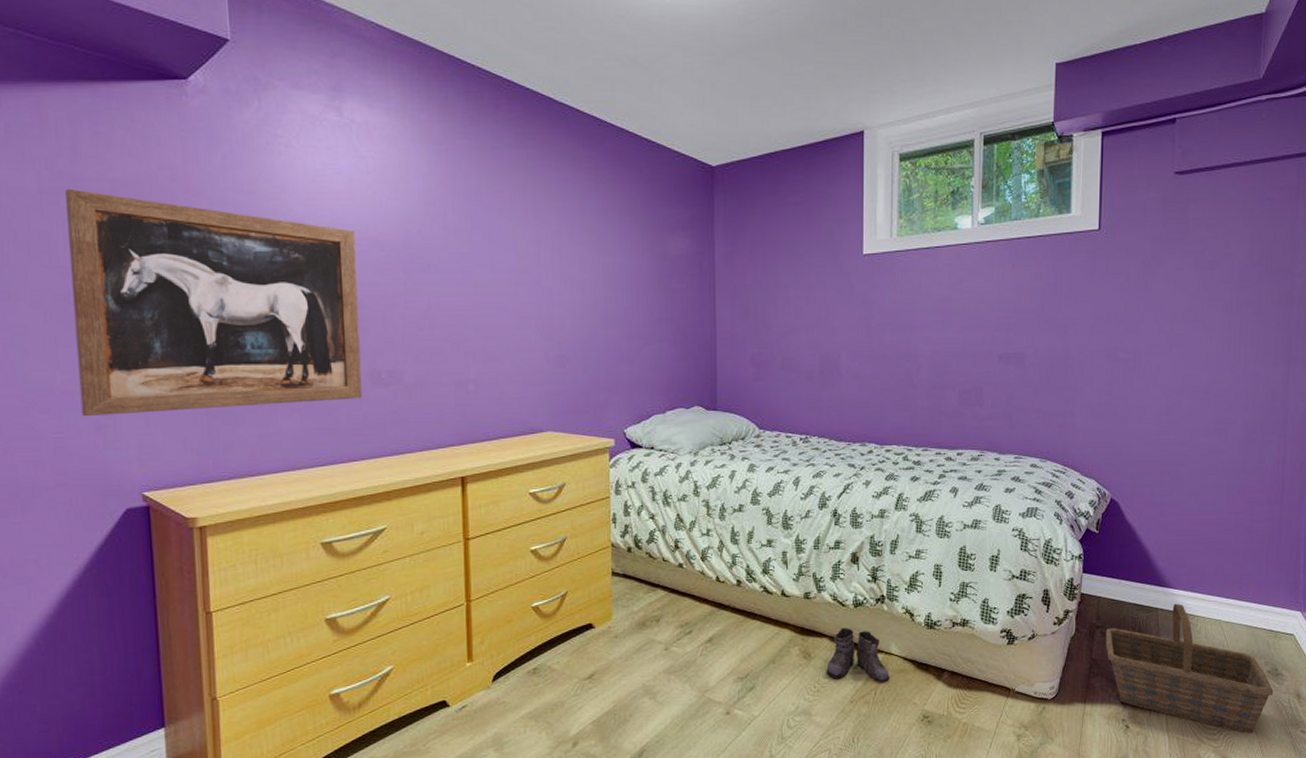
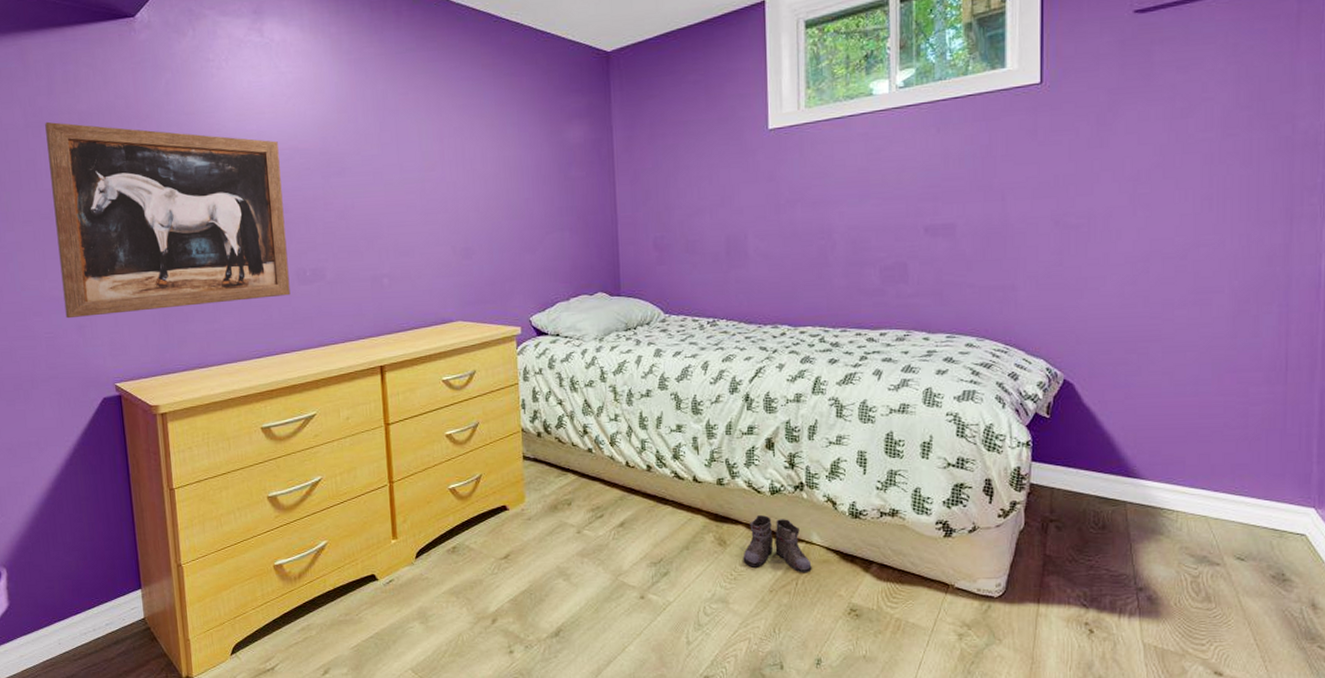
basket: present [1105,603,1274,734] -> none [1061,496,1280,646]

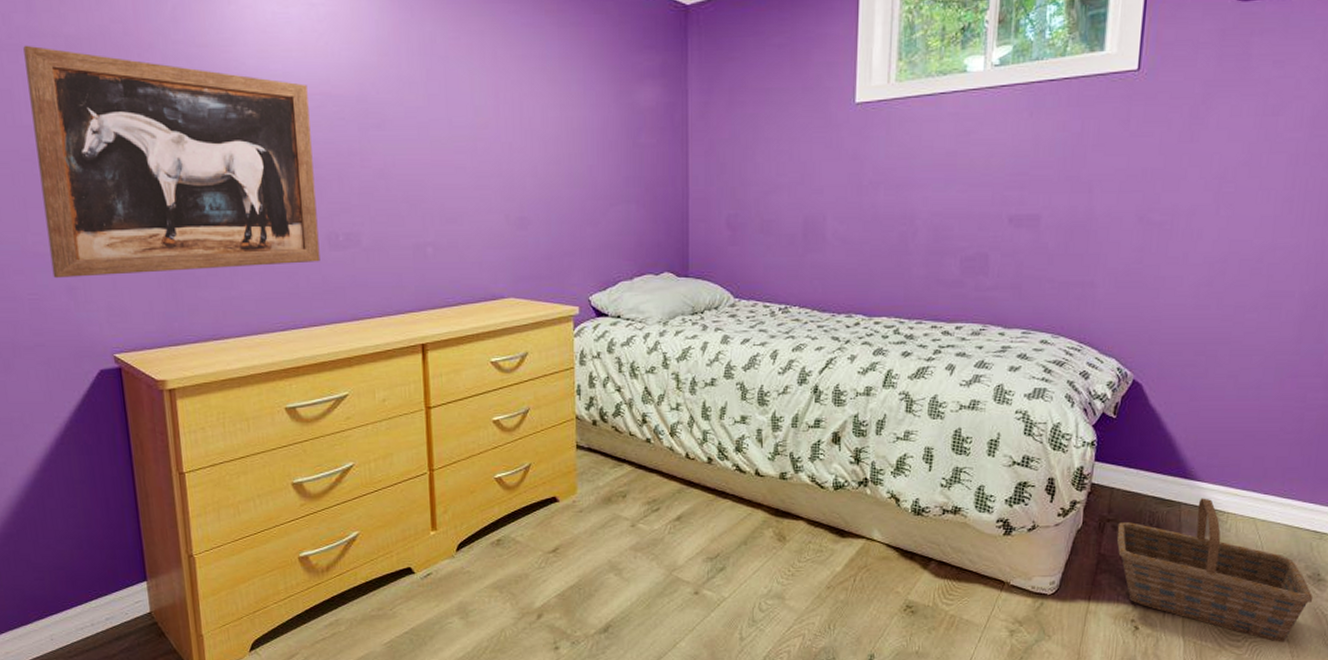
boots: present [741,515,812,573] -> none [800,511,871,570]
basket: none [1061,496,1280,646] -> present [1116,498,1314,642]

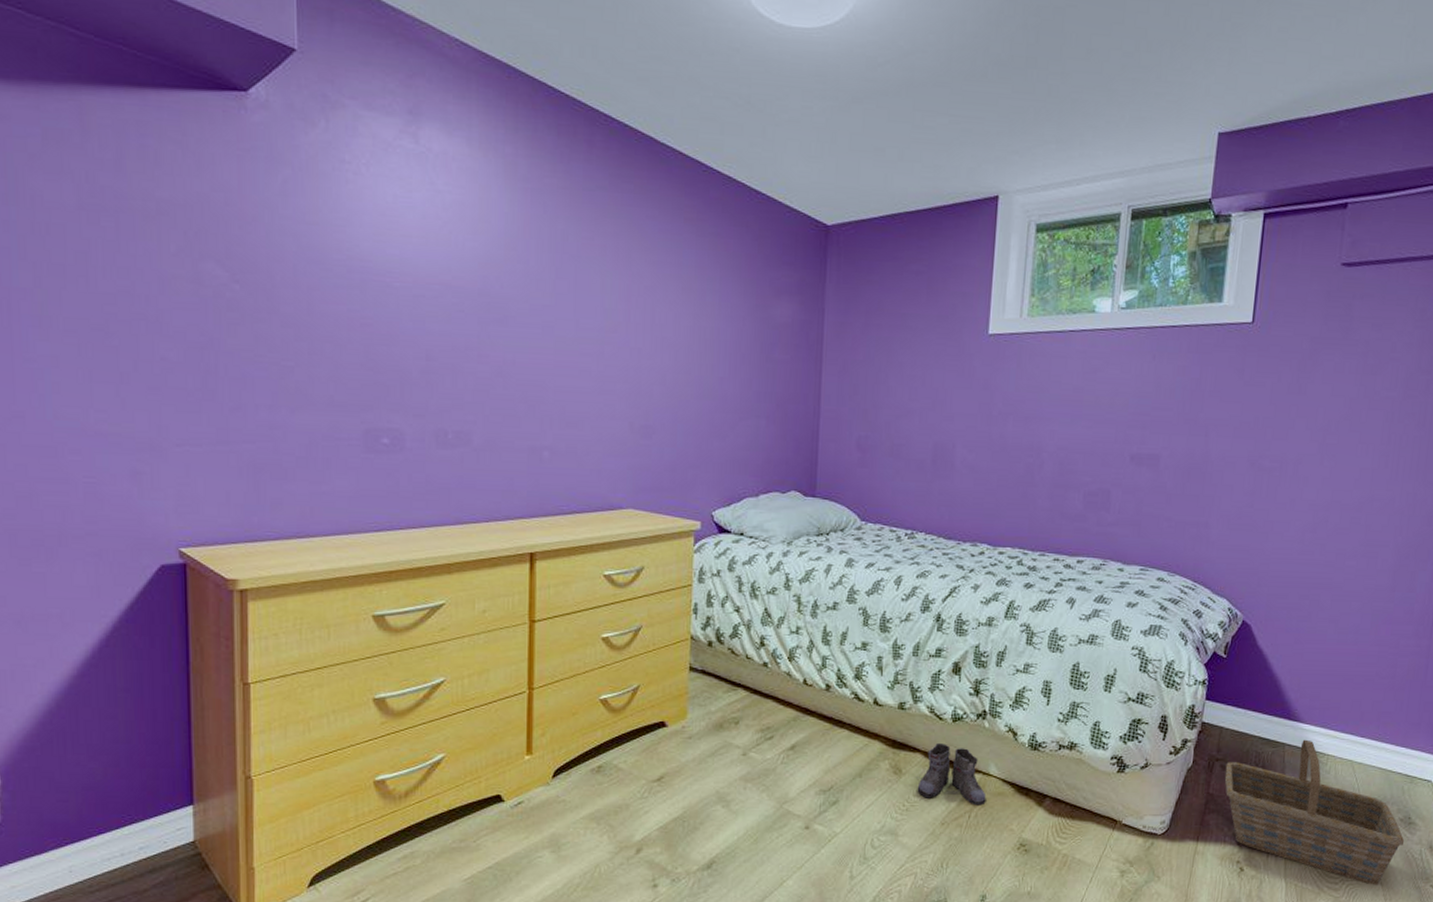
wall art: present [23,45,320,279] -> none [107,206,426,462]
boots: none [800,511,871,570] -> present [916,743,986,806]

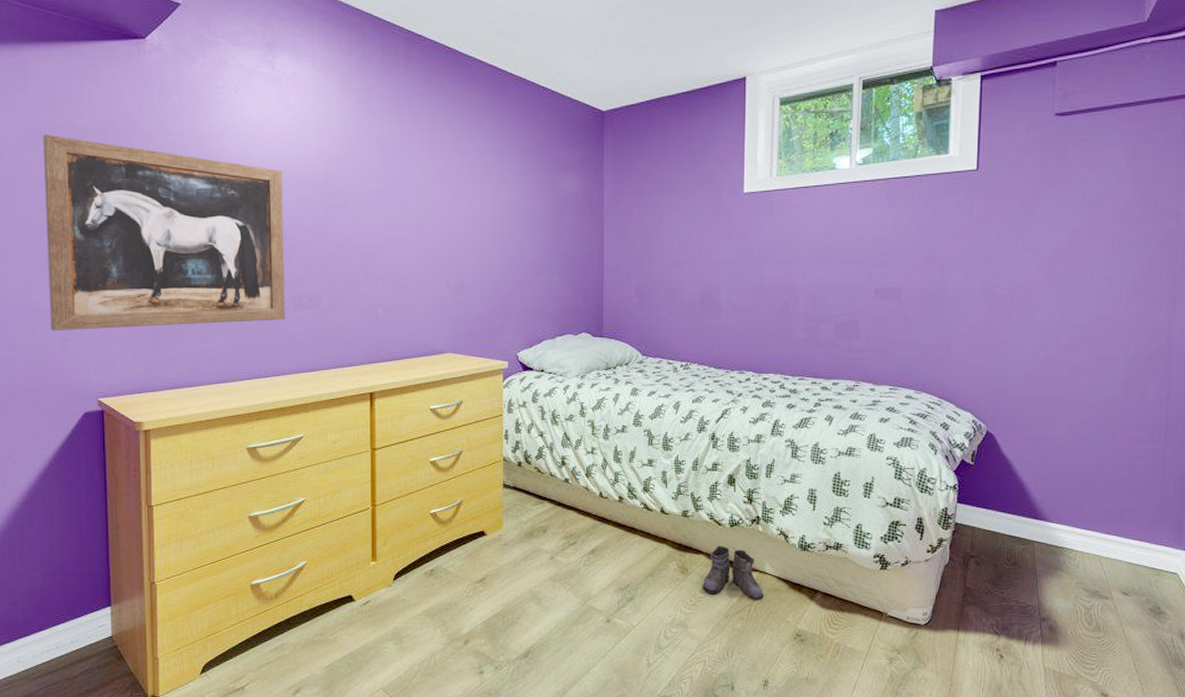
wall art: none [107,206,426,462] -> present [43,134,285,331]
basket: present [1224,739,1405,885] -> none [979,537,1156,671]

